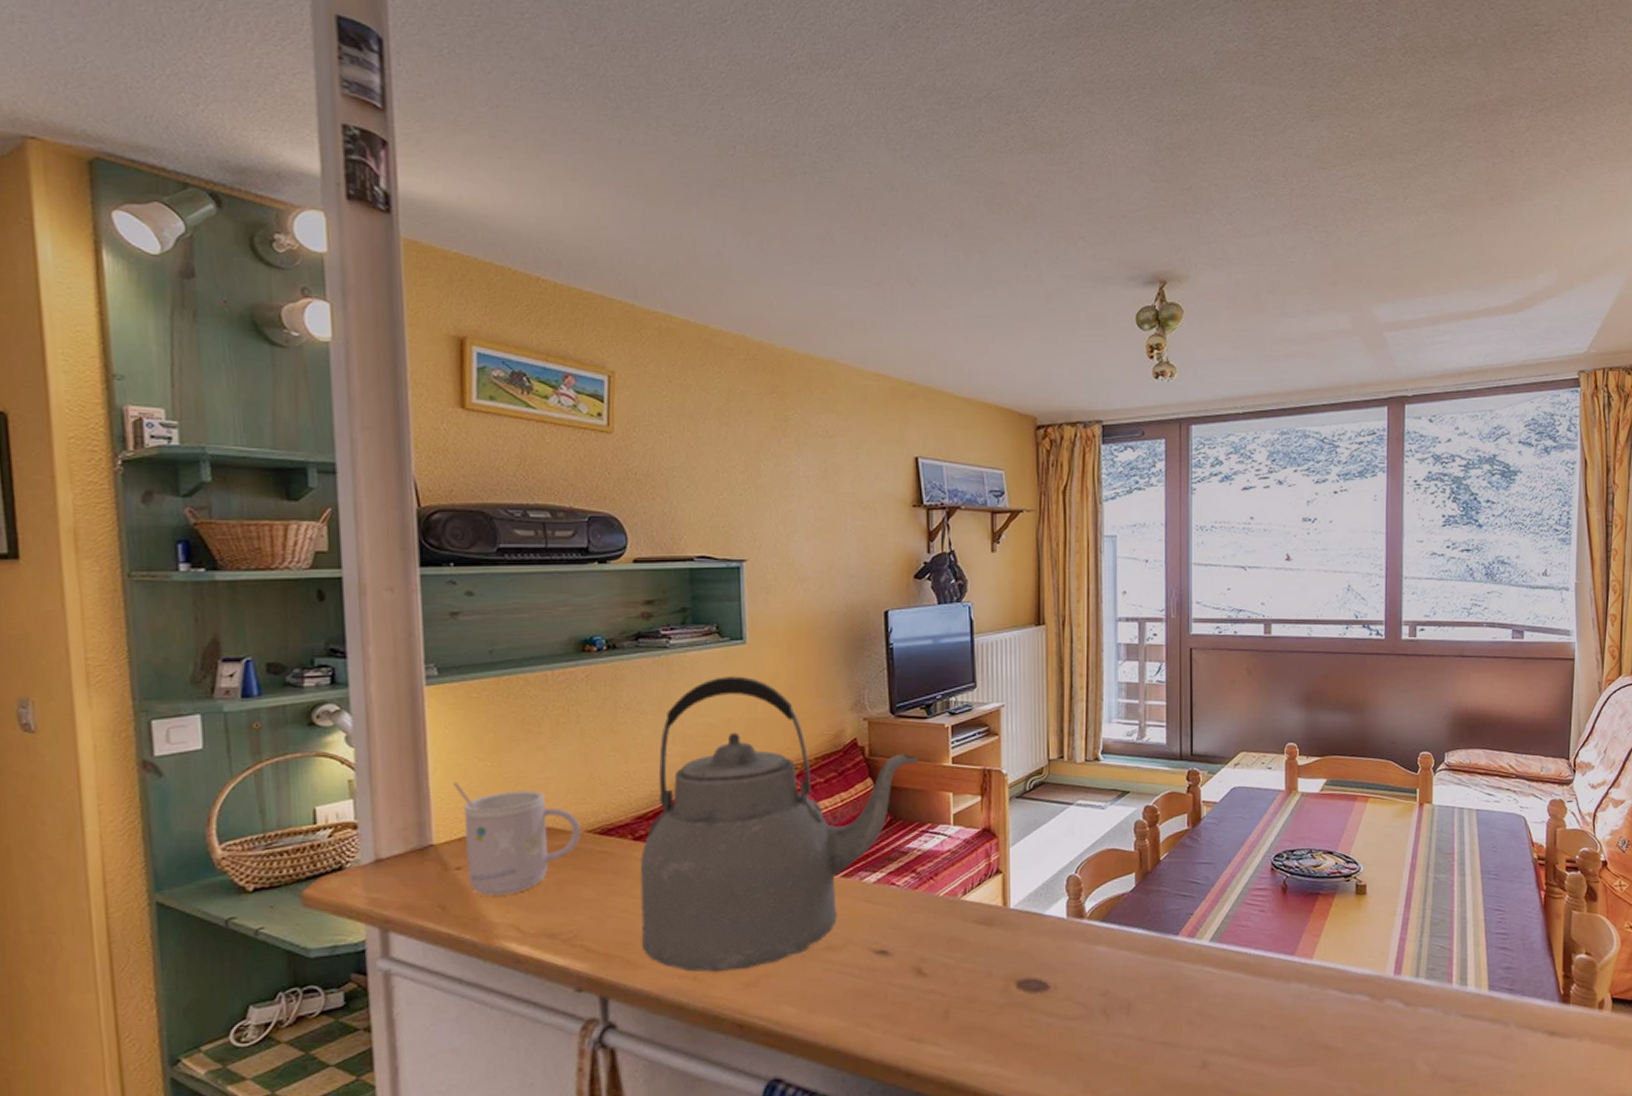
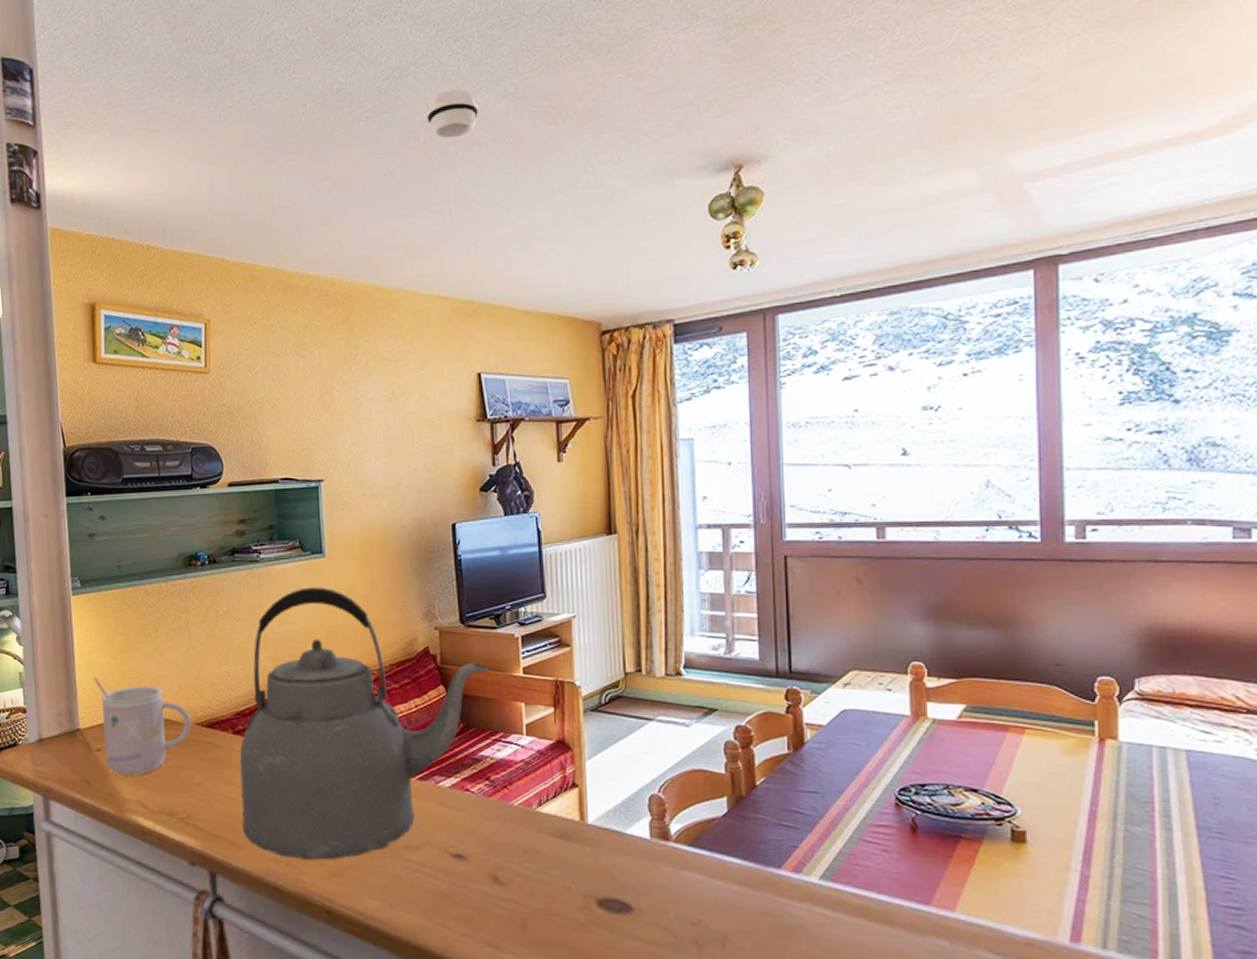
smoke detector: none [869,160,924,211] -> present [426,89,480,139]

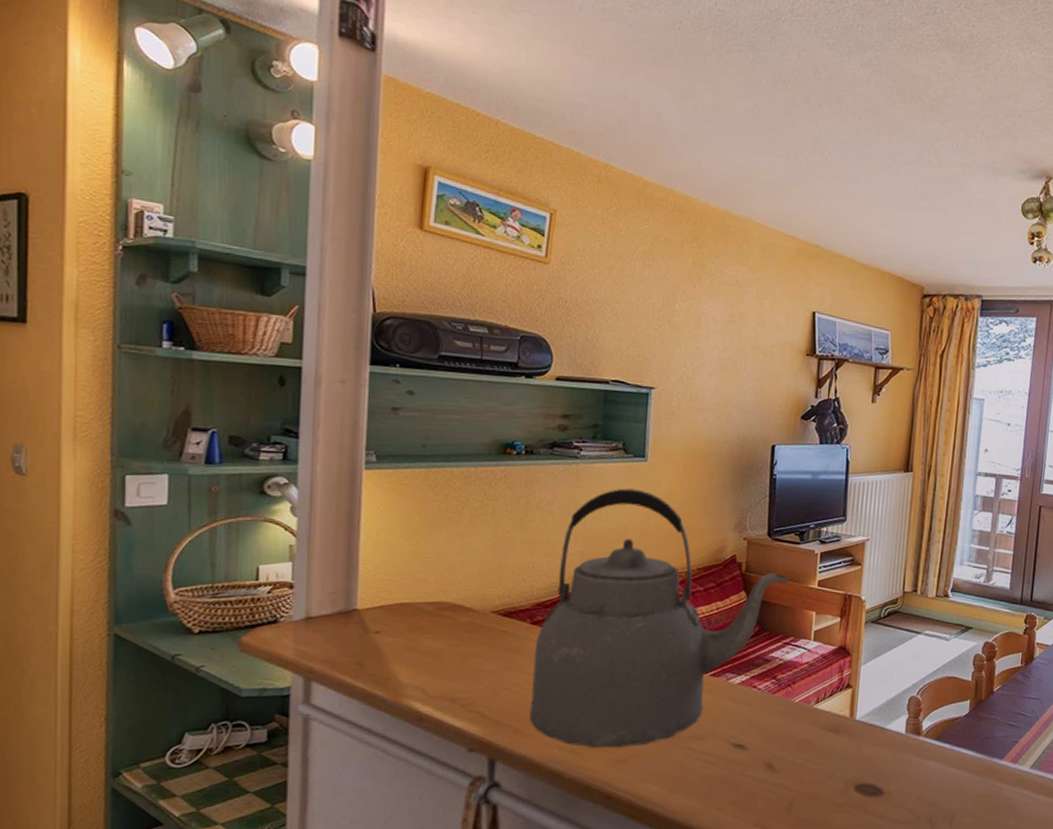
mug: present [93,676,192,775] -> none [380,556,487,660]
smoke detector: present [426,89,480,139] -> none [797,45,846,92]

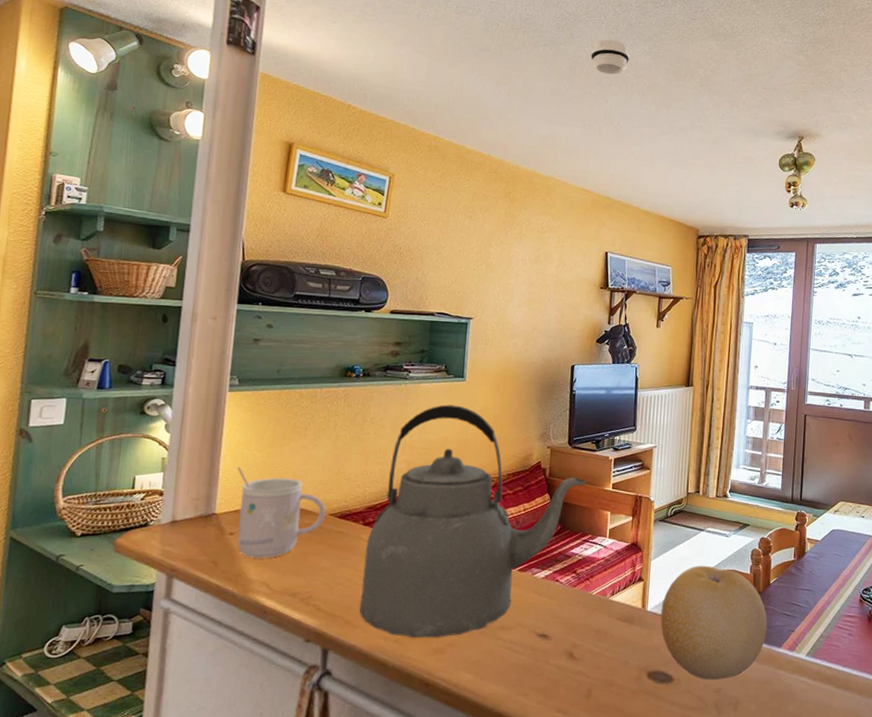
mug: none [380,556,487,660] -> present [237,466,326,558]
smoke detector: none [797,45,846,92] -> present [591,39,630,75]
fruit: none [870,671,989,794] -> present [660,565,768,681]

